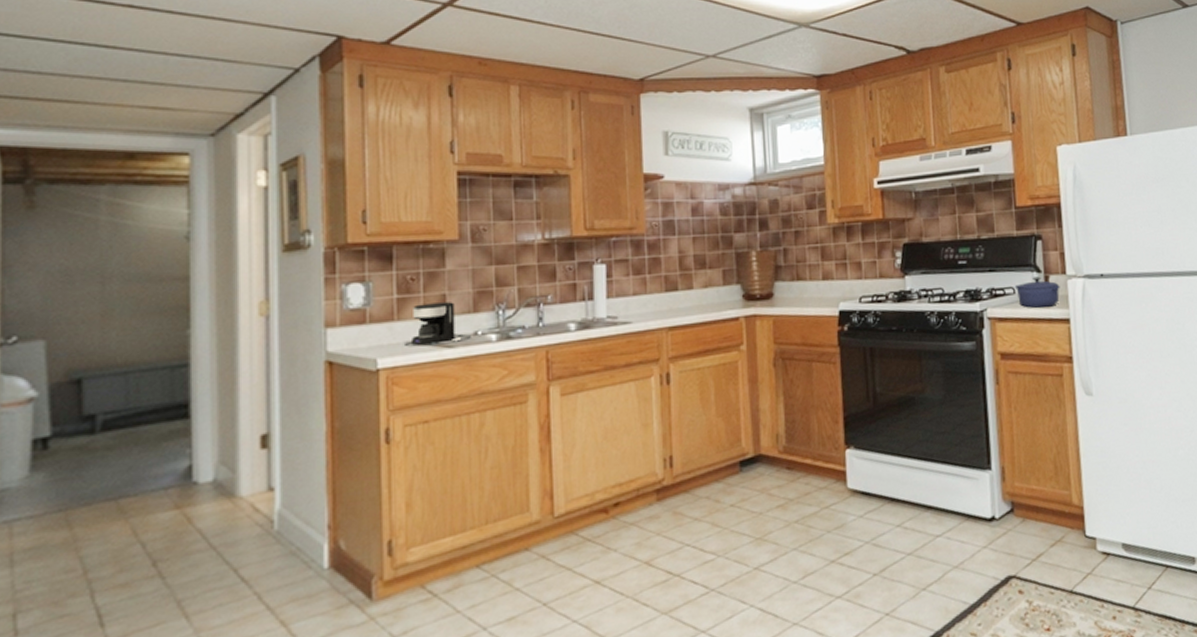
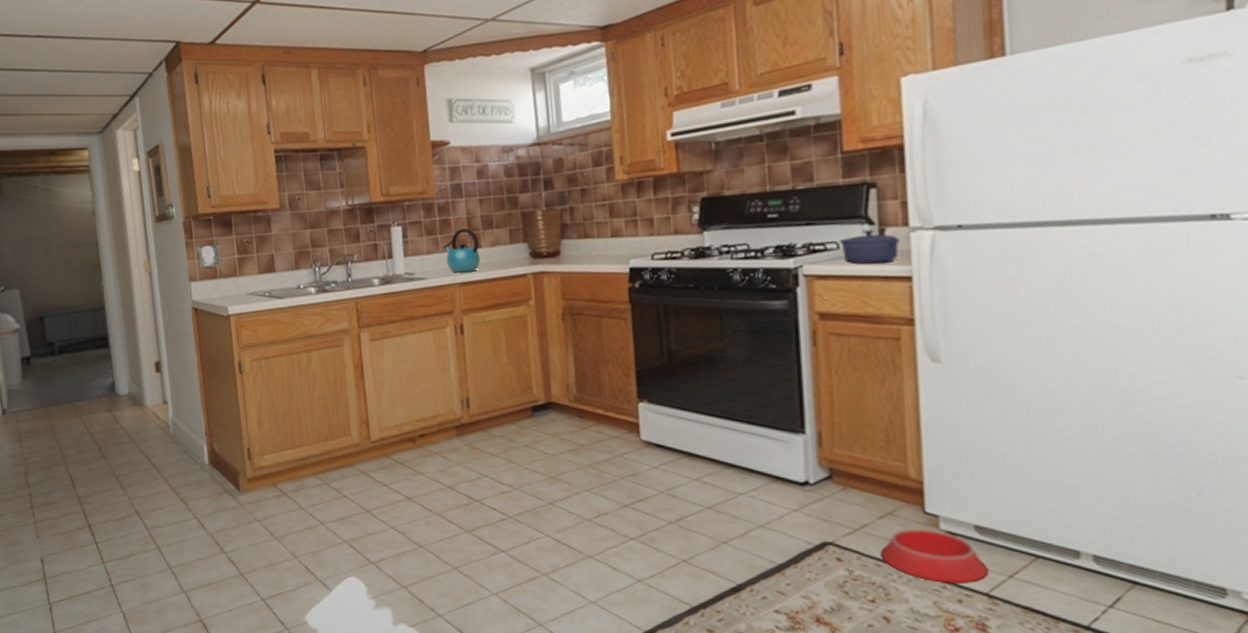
coffee maker: present [405,302,471,347] -> none [246,261,295,298]
kettle: none [651,268,691,316] -> present [443,228,480,273]
pet bowl: none [1053,551,1134,602] -> present [880,529,988,583]

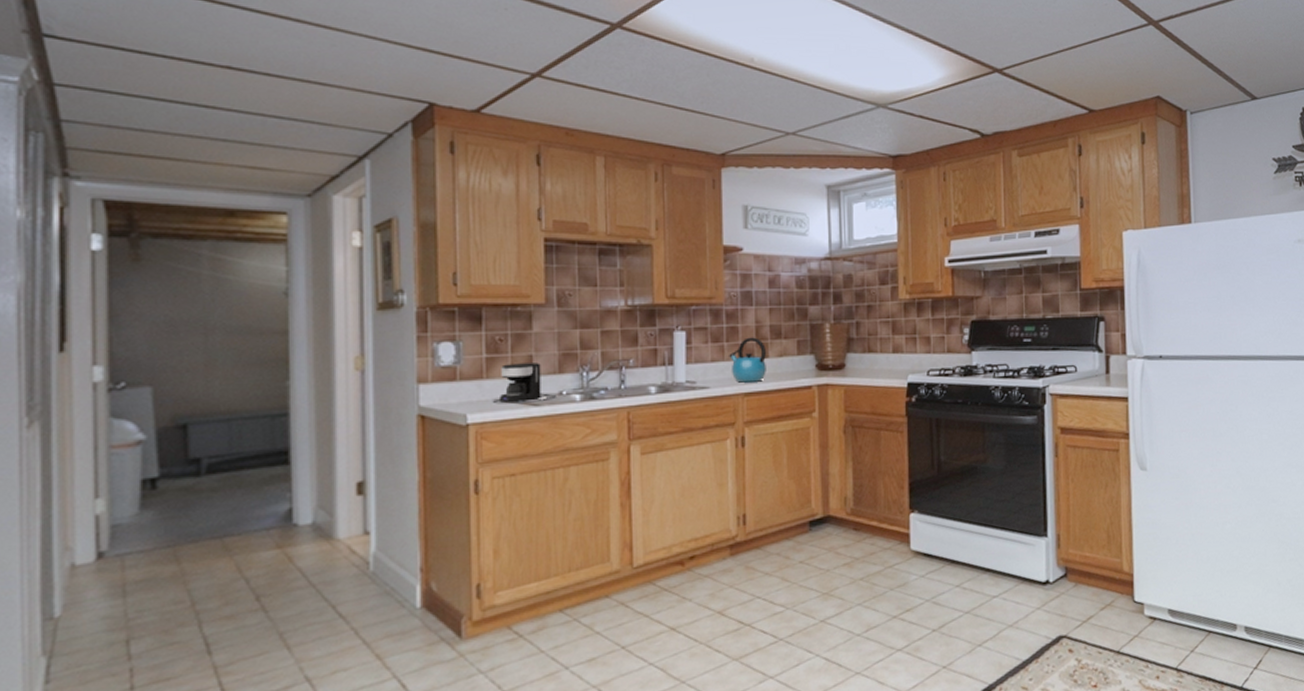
coffee maker: none [246,261,295,298] -> present [493,363,556,404]
cooking pot: present [838,229,900,266] -> none [1076,356,1120,387]
pet bowl: present [880,529,988,583] -> none [1102,616,1177,663]

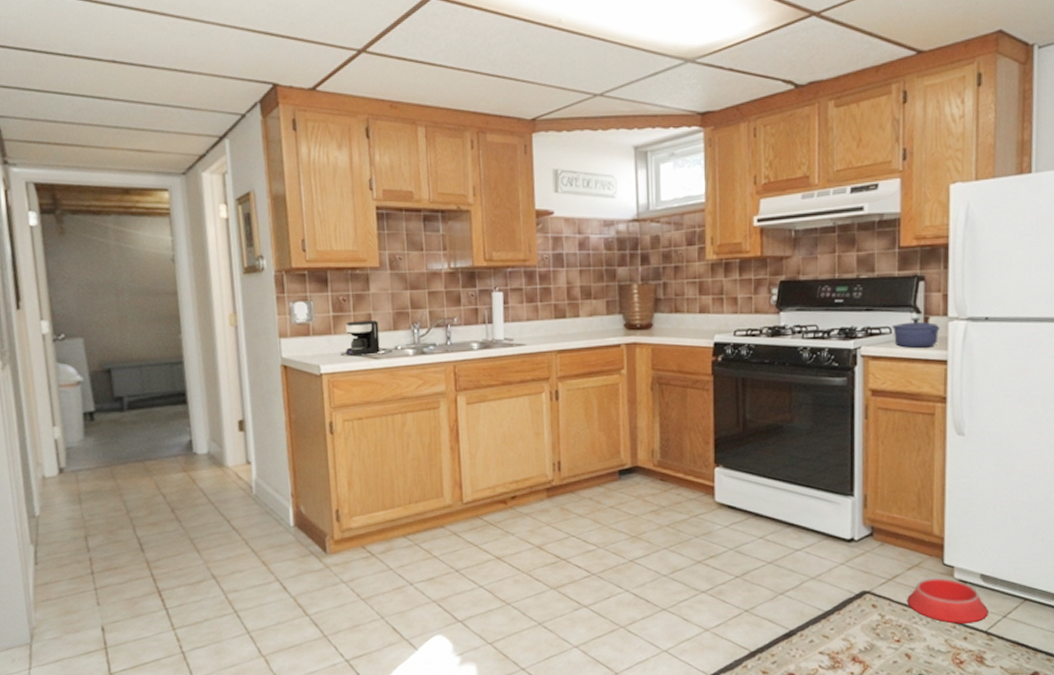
kettle: present [729,337,766,383] -> none [542,297,578,341]
cooking pot: none [1076,356,1120,387] -> present [891,317,940,349]
pet bowl: none [1102,616,1177,663] -> present [907,578,988,624]

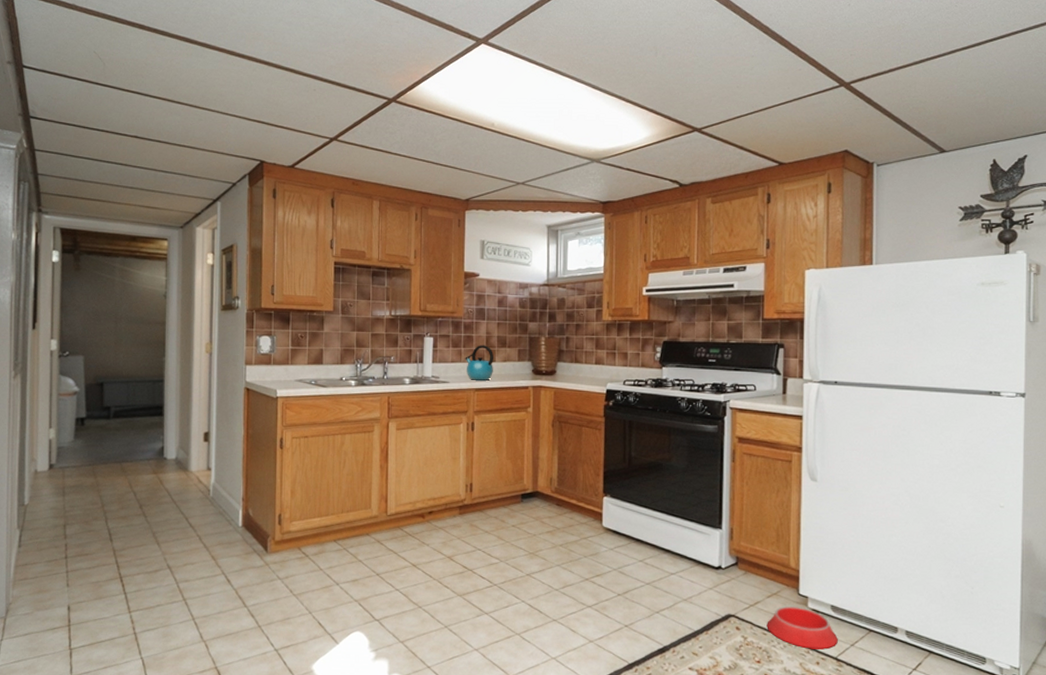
coffee maker: present [341,320,392,357] -> none [295,354,338,385]
kettle: none [542,297,578,341] -> present [465,345,494,380]
cooking pot: present [891,317,940,349] -> none [756,378,797,405]

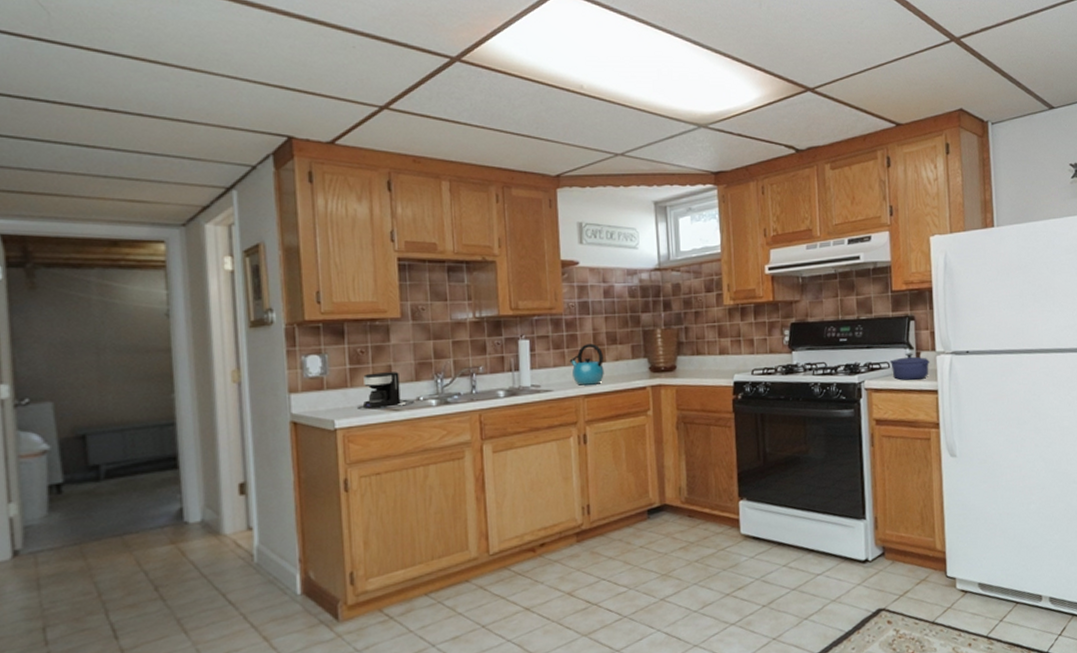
coffee maker: none [295,354,338,385] -> present [358,372,414,410]
cooking pot: none [756,378,797,405] -> present [889,353,930,381]
pet bowl: present [767,606,838,650] -> none [917,589,987,632]

